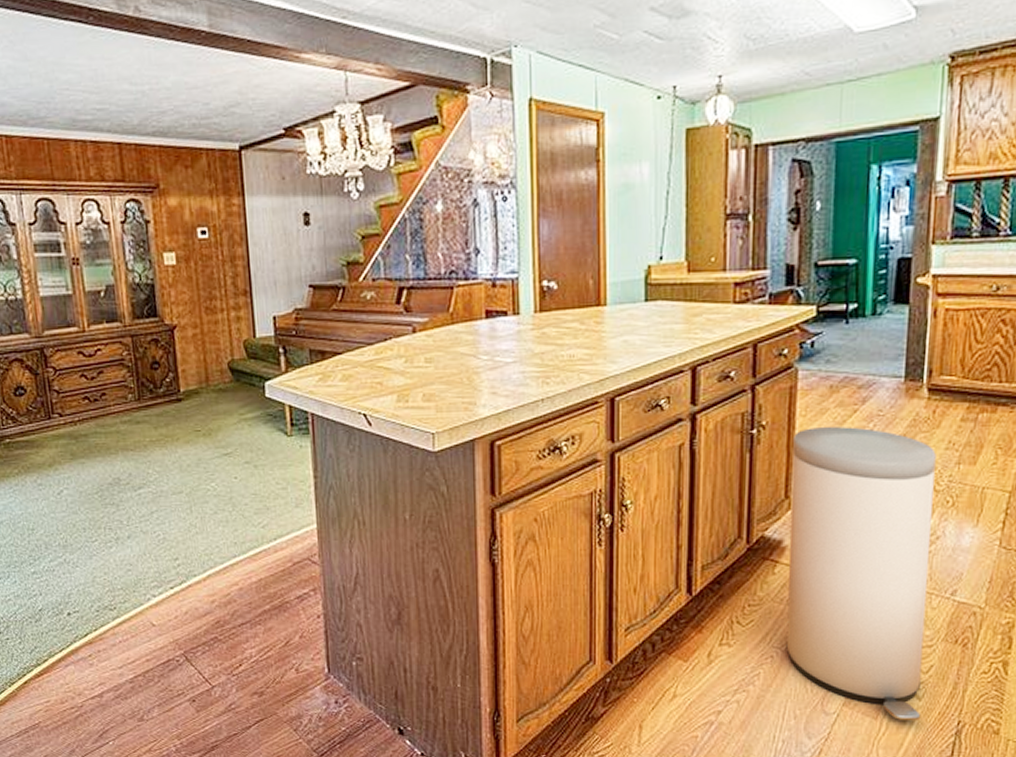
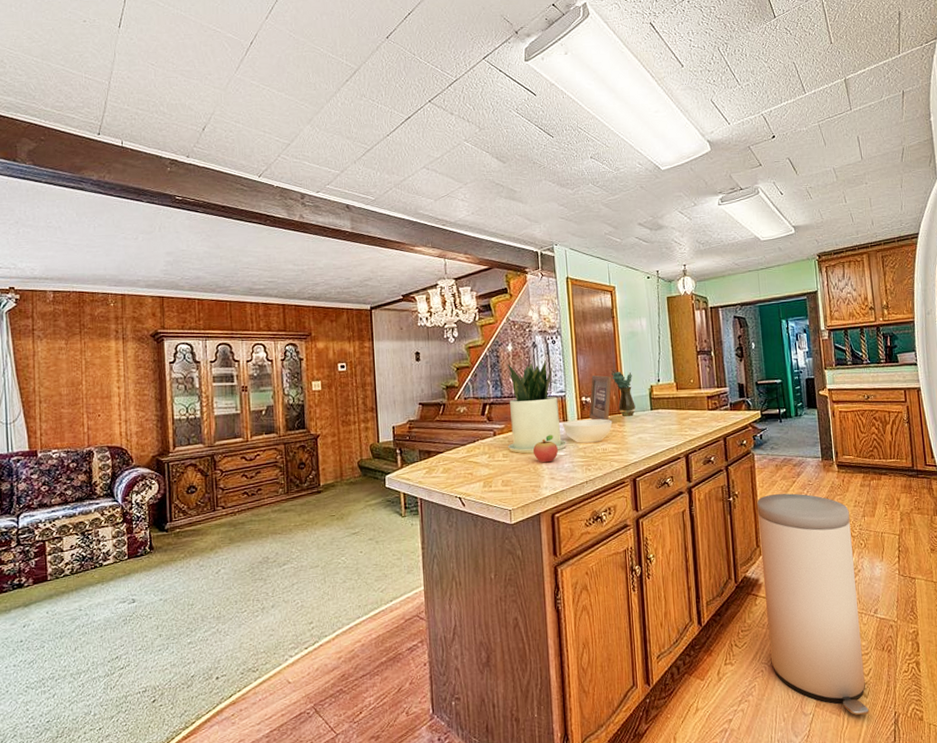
planter: none [432,224,518,359] -> present [508,359,568,454]
fruit: none [468,333,505,372] -> present [533,435,559,463]
bowl: none [511,312,586,346] -> present [562,419,613,443]
picture frame: none [551,249,590,315] -> present [588,375,612,421]
vase: none [590,240,622,311] -> present [611,369,636,417]

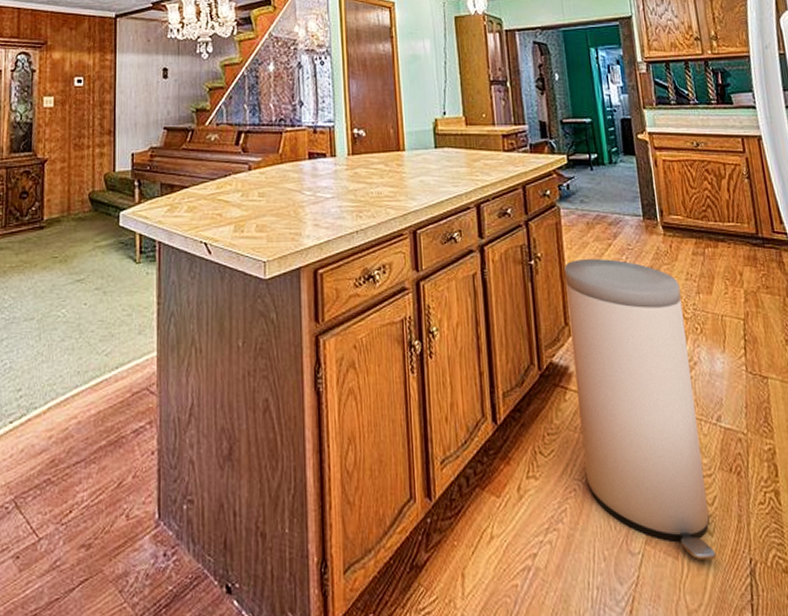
planter: present [508,359,568,454] -> none [265,82,335,194]
fruit: present [533,435,559,463] -> none [295,172,325,206]
bowl: present [562,419,613,443] -> none [329,156,390,184]
picture frame: present [588,375,612,421] -> none [361,104,389,158]
vase: present [611,369,636,417] -> none [389,97,417,155]

